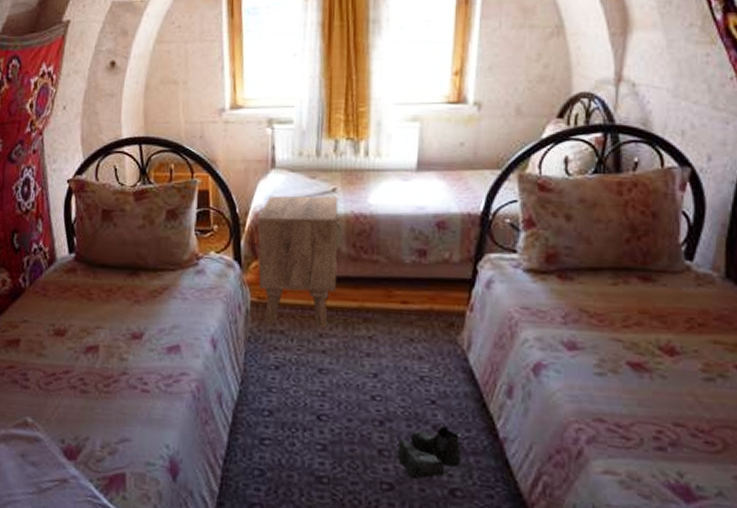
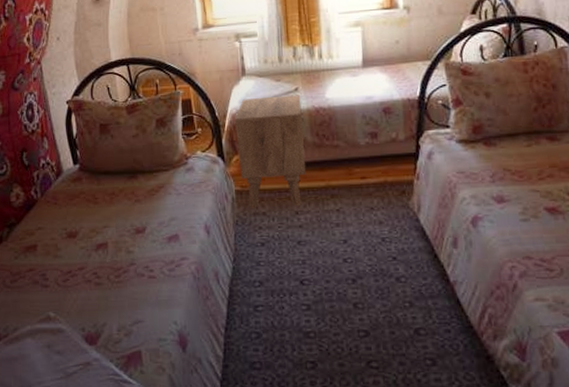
boots: present [398,424,461,480] -> none [369,276,421,325]

